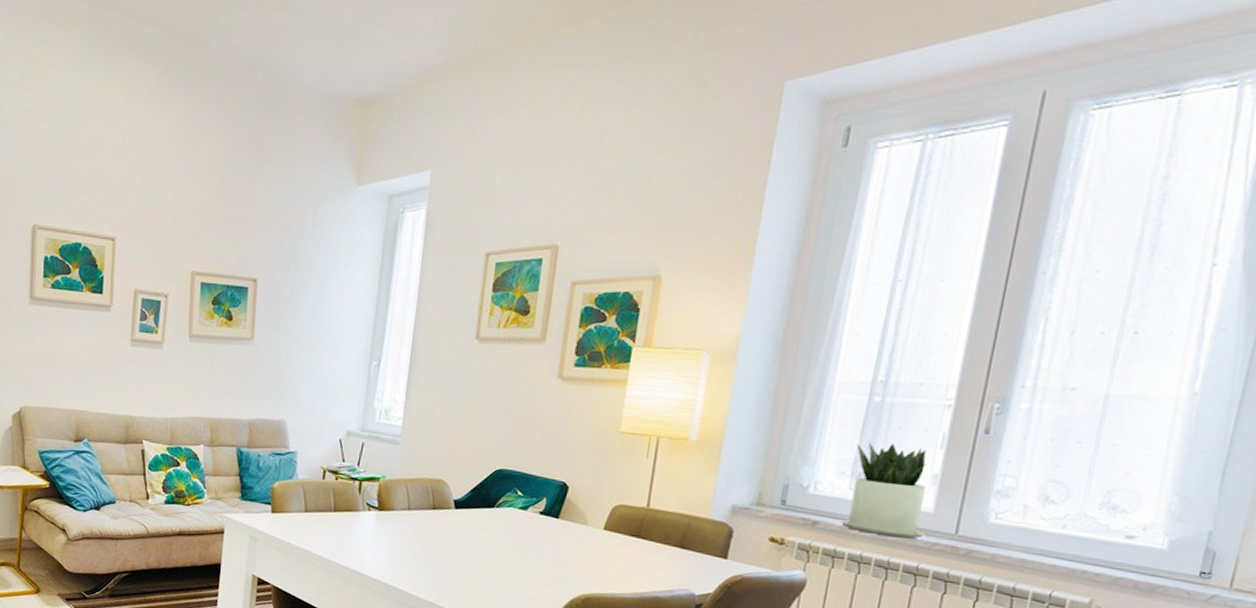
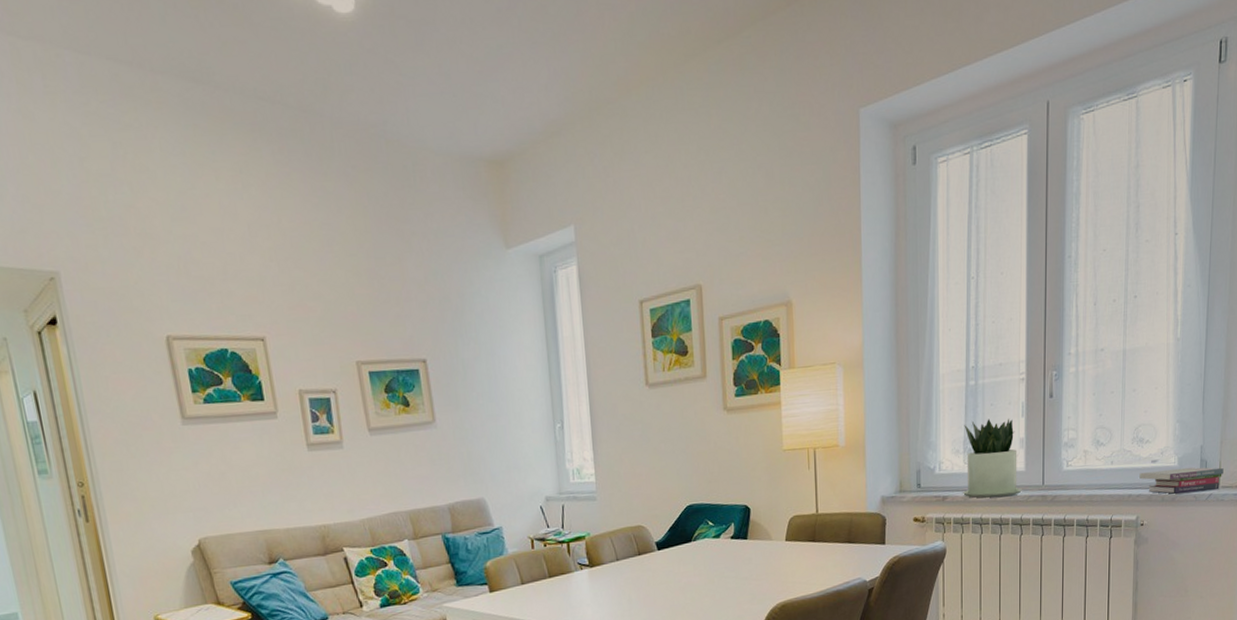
books: none [1103,546,1242,591] -> present [1139,467,1224,494]

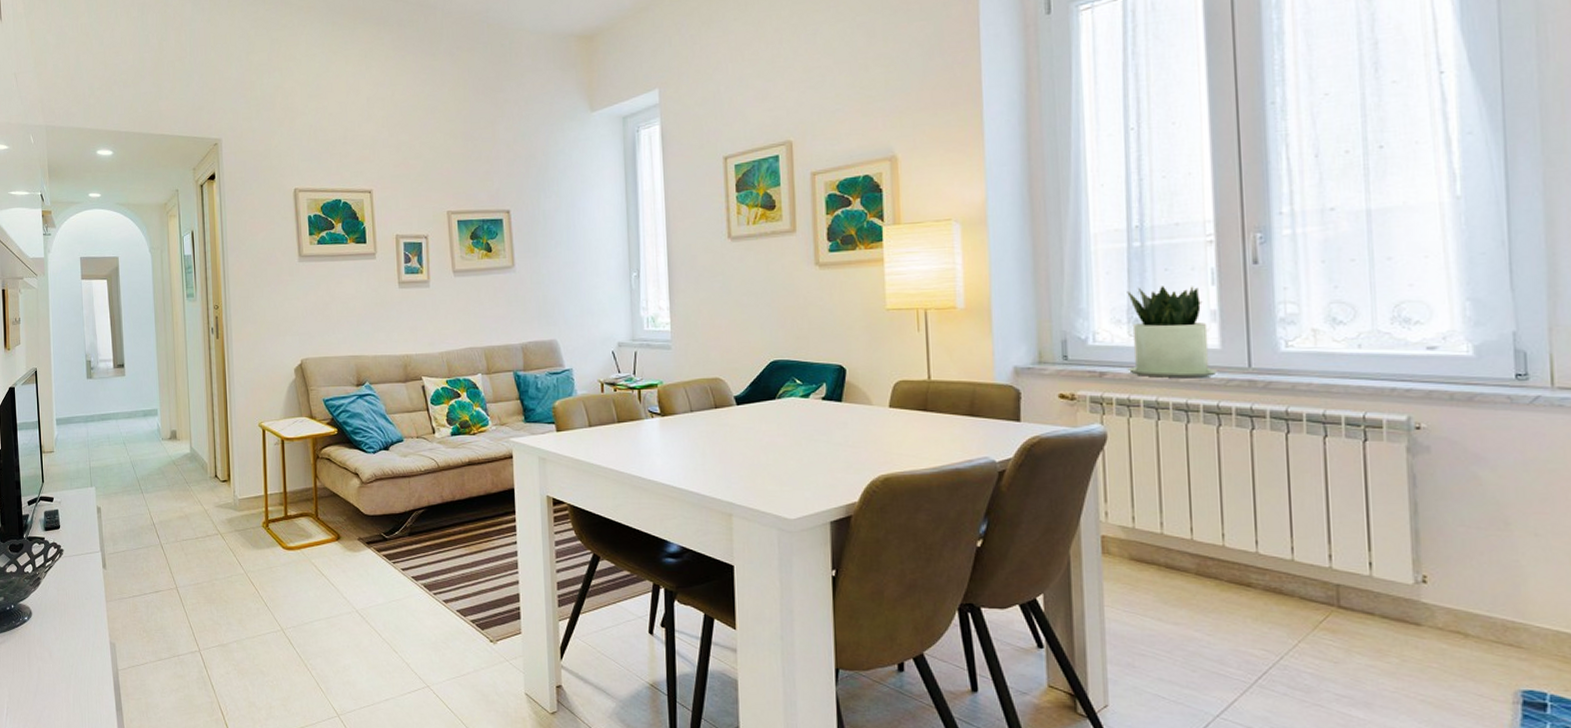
books: present [1139,467,1224,494] -> none [1407,358,1559,392]

